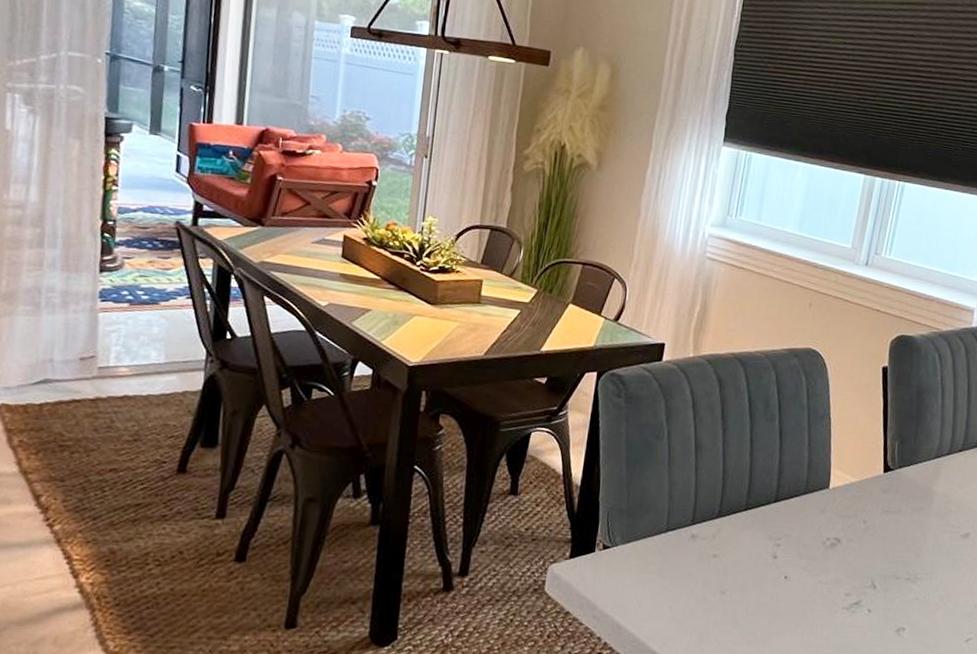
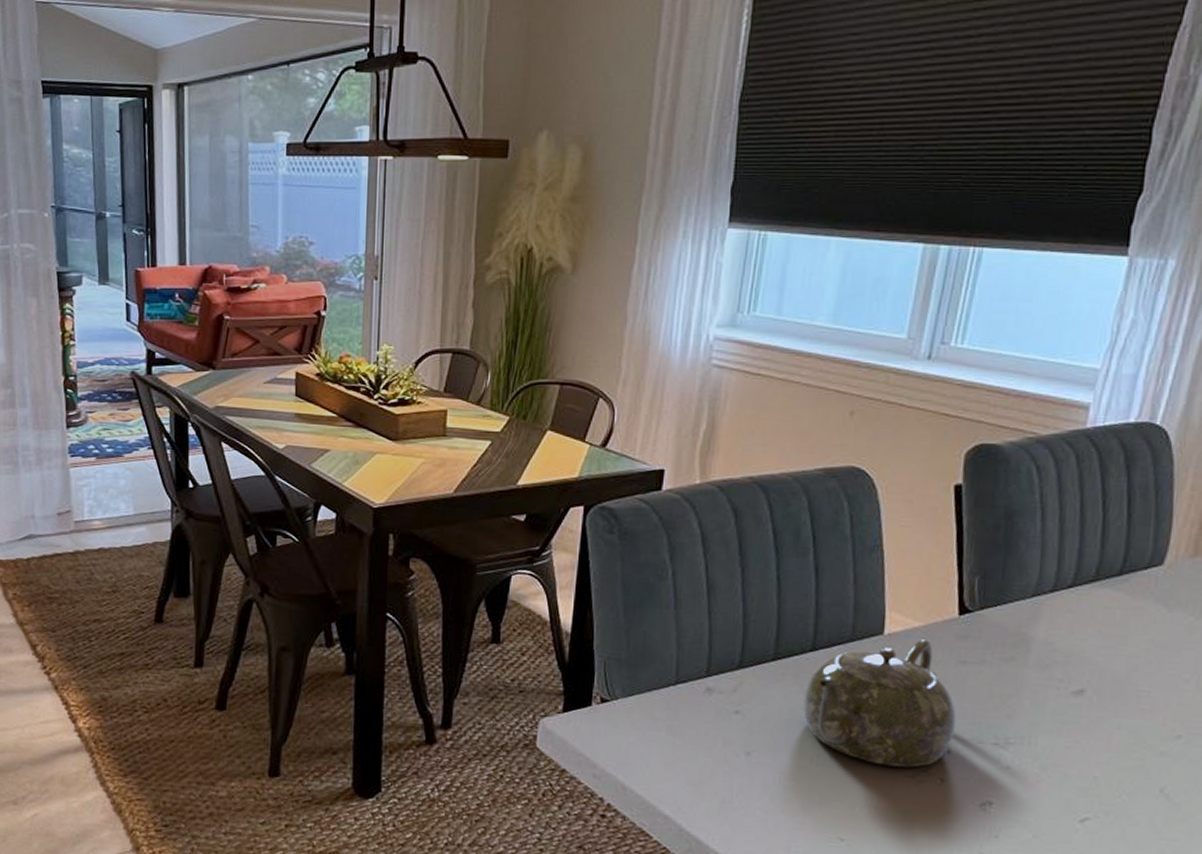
teapot: none [767,492,881,601] -> present [803,639,957,768]

